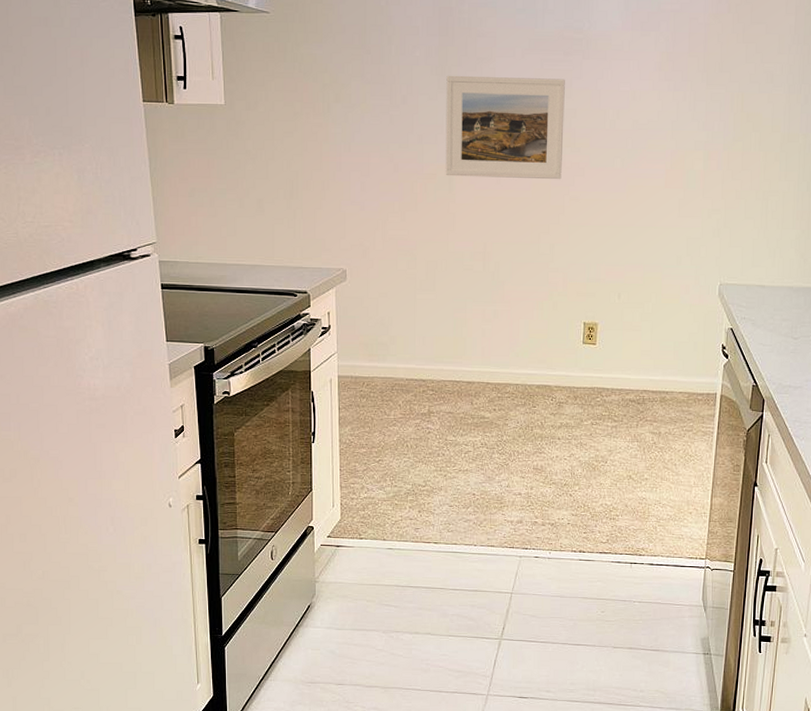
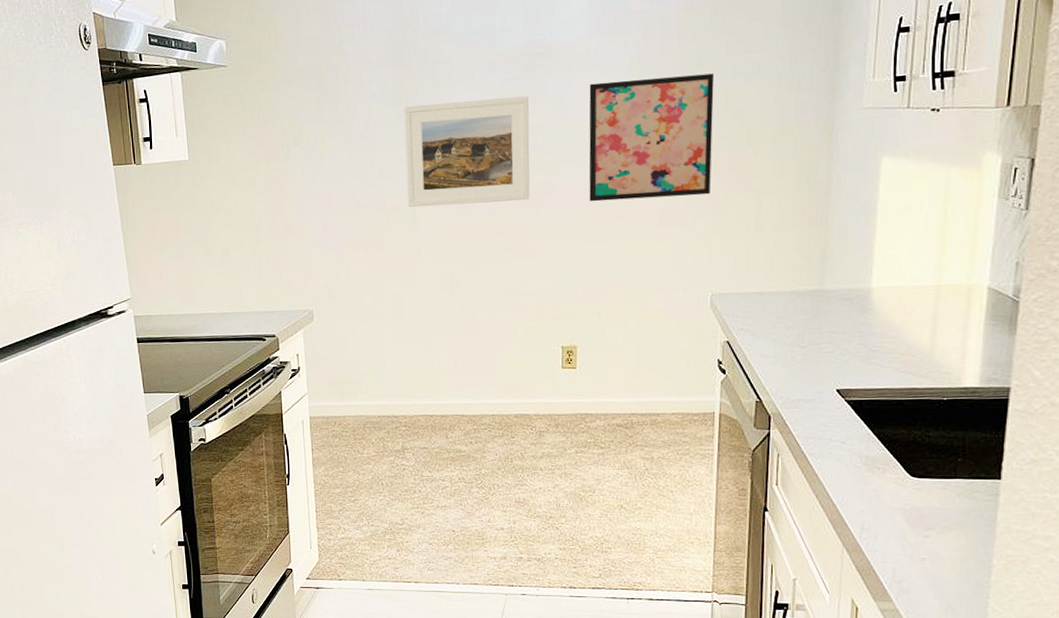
wall art: none [616,74,733,191] -> present [589,73,714,202]

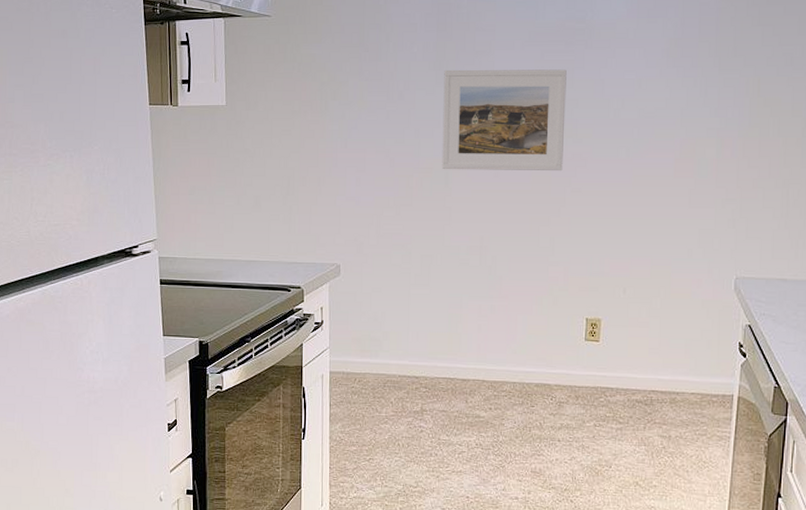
wall art: present [589,73,714,202] -> none [621,62,748,180]

